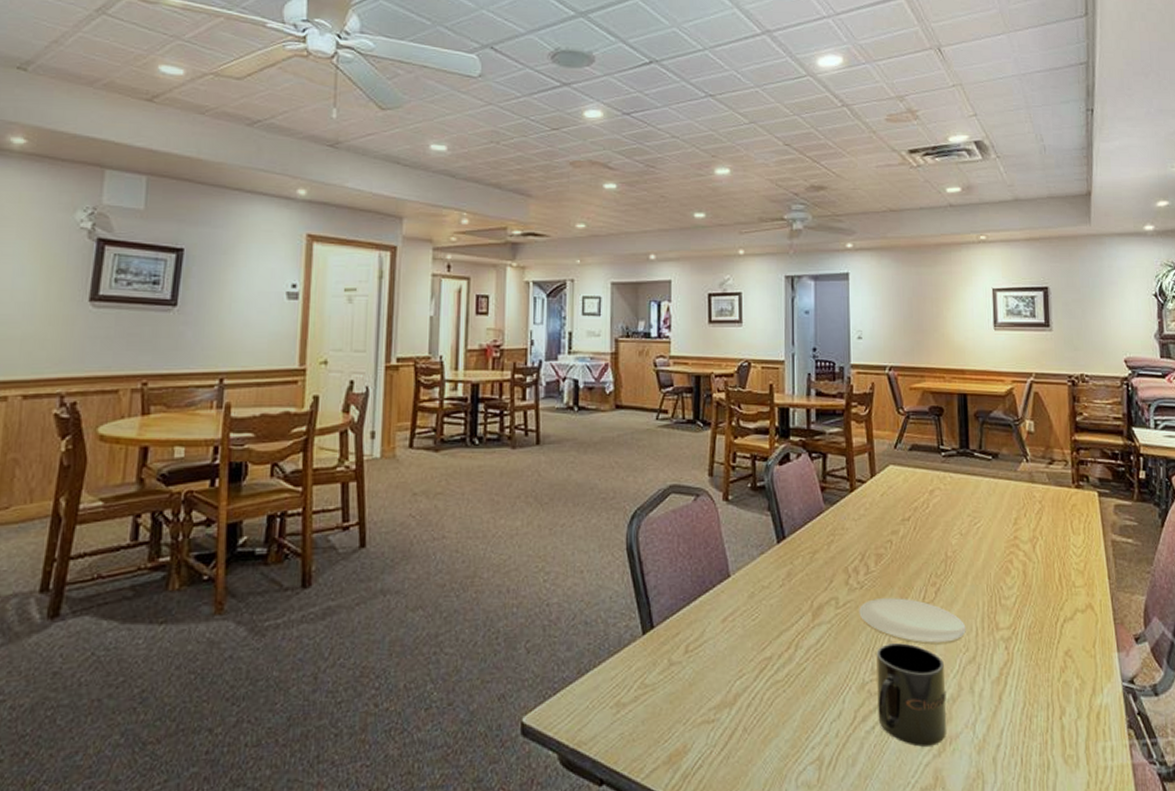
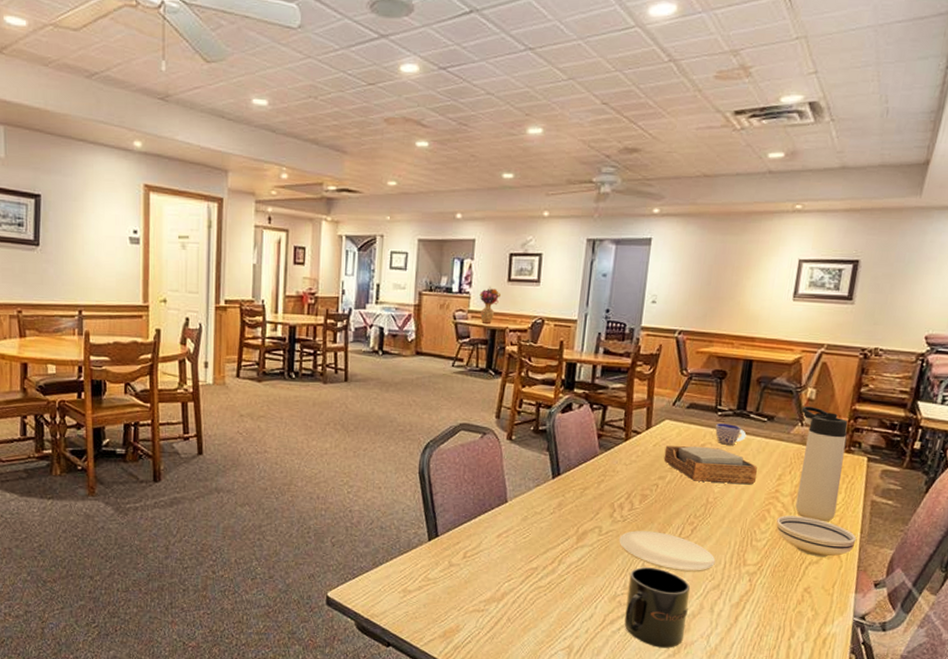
flower arrangement: none [680,329,702,371] -> present [479,286,501,325]
napkin holder: none [893,492,993,533] -> present [663,446,757,485]
cup: none [942,465,974,489] -> present [715,423,747,445]
bowl: none [1022,565,1106,611] -> present [776,515,857,557]
thermos bottle: none [1023,440,1079,569] -> present [795,406,848,521]

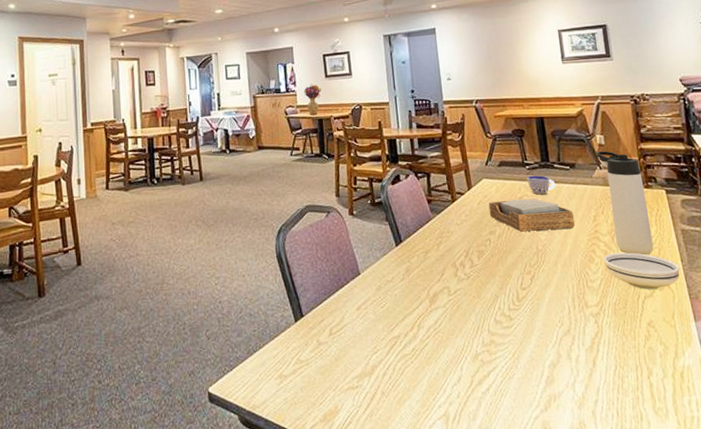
plate: present [619,531,716,572] -> none [467,285,560,322]
mug: present [624,567,691,648] -> none [485,321,551,404]

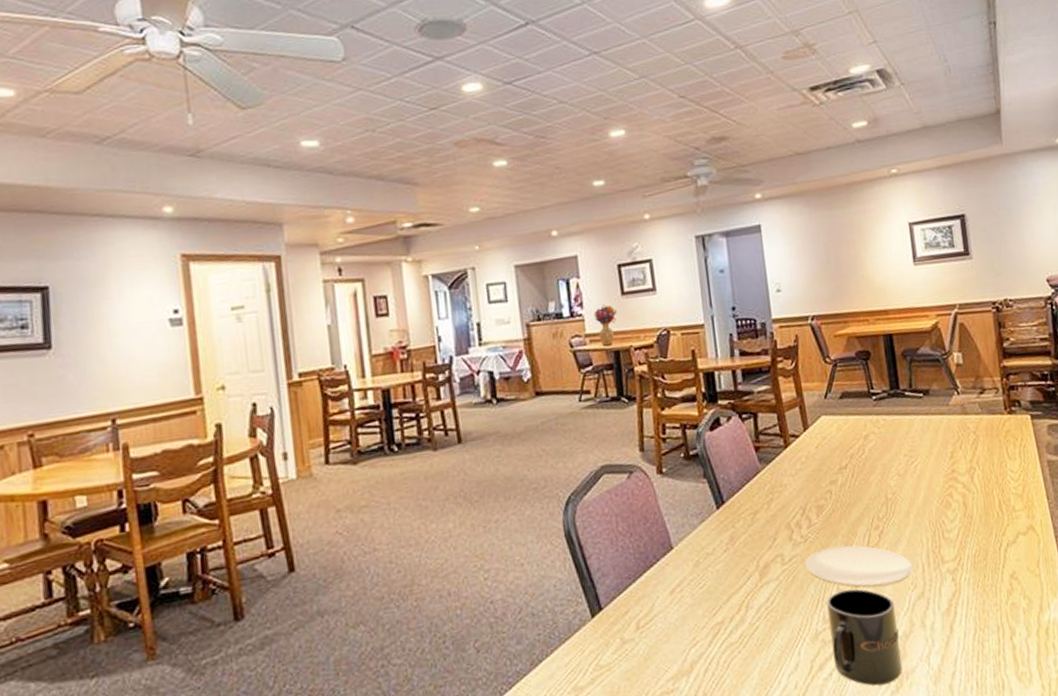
plate: none [467,285,560,322] -> present [805,545,913,588]
mug: none [485,321,551,404] -> present [826,588,903,686]
napkin holder: present [488,198,575,232] -> none [828,436,930,479]
cup: present [527,175,556,195] -> none [874,406,907,432]
thermos bottle: present [596,151,654,255] -> none [953,371,1018,495]
bowl: present [604,252,680,290] -> none [962,492,1046,536]

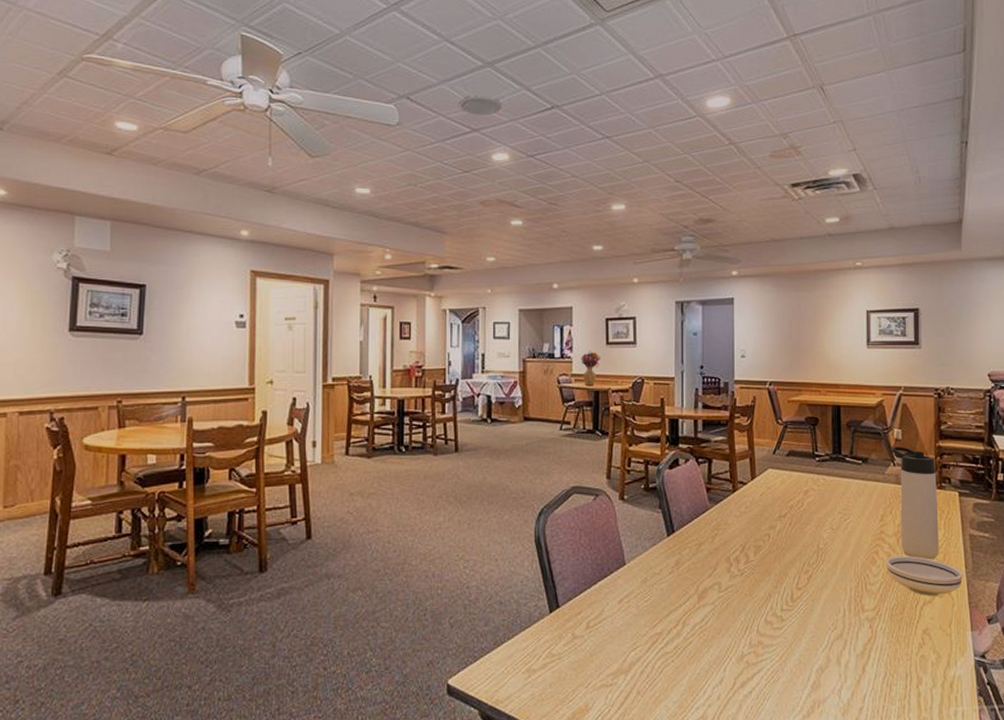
plate: present [805,545,913,588] -> none [739,583,835,624]
mug: present [826,588,903,686] -> none [754,622,816,709]
thermos bottle: none [953,371,1018,495] -> present [891,446,939,559]
bowl: none [962,492,1046,536] -> present [886,556,963,596]

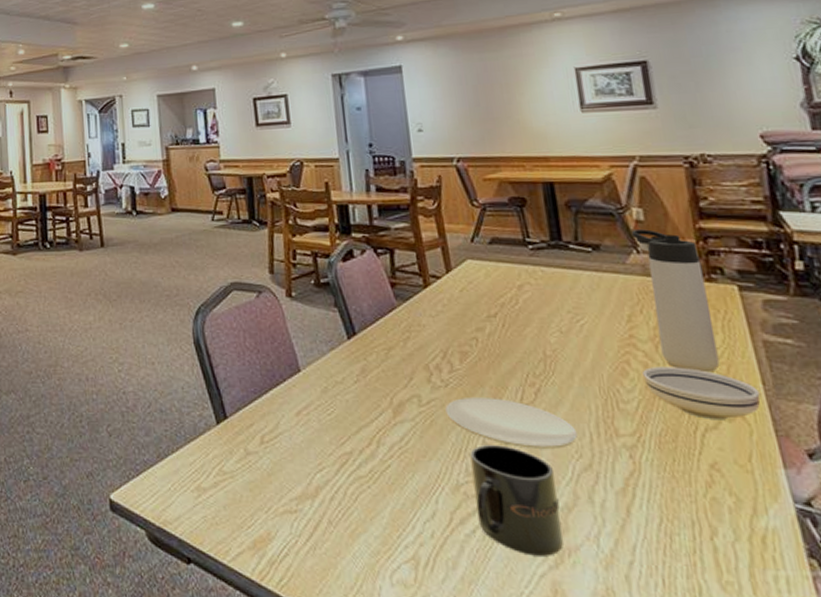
flower arrangement: present [581,350,600,387] -> none [228,133,251,173]
plate: none [739,583,835,624] -> present [445,398,578,449]
mug: none [754,622,816,709] -> present [470,445,564,556]

